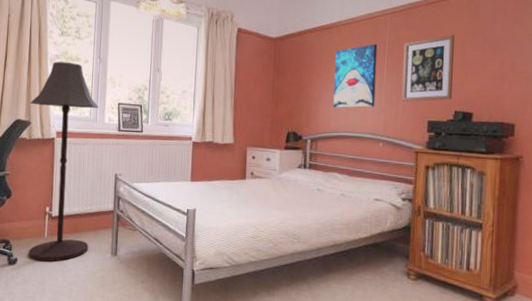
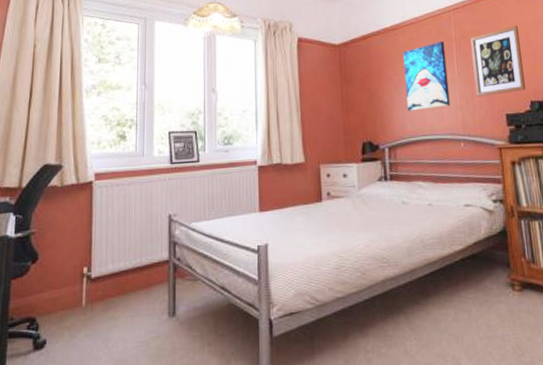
floor lamp: present [28,61,99,262] -> none [60,91,146,340]

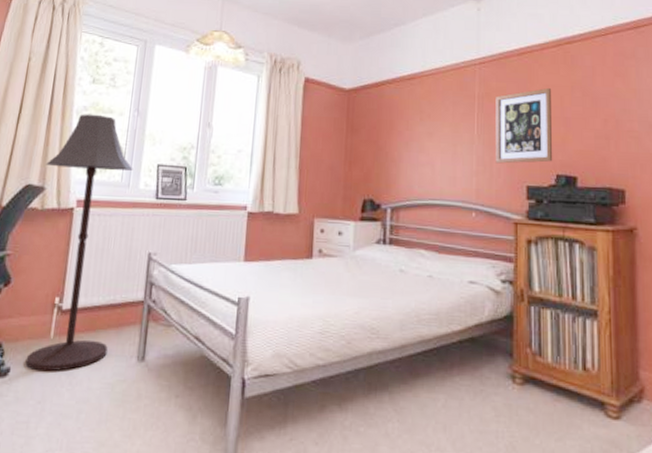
floor lamp: none [60,91,146,340] -> present [25,114,133,372]
wall art: present [403,41,450,111] -> none [417,97,466,171]

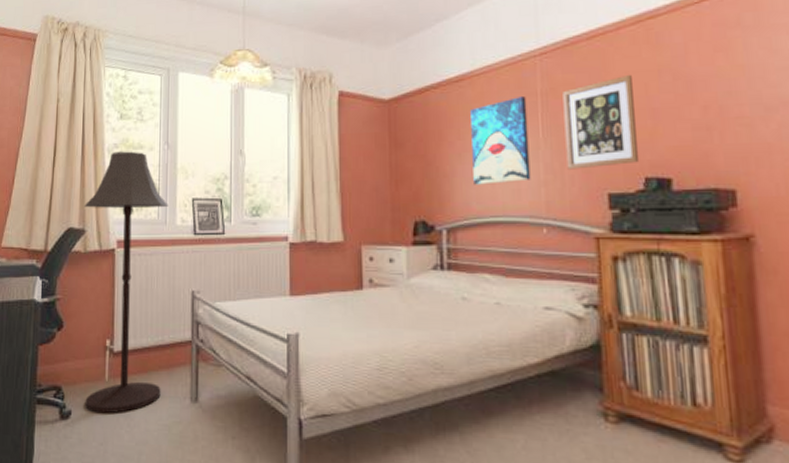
wall art: none [417,97,466,171] -> present [470,95,531,185]

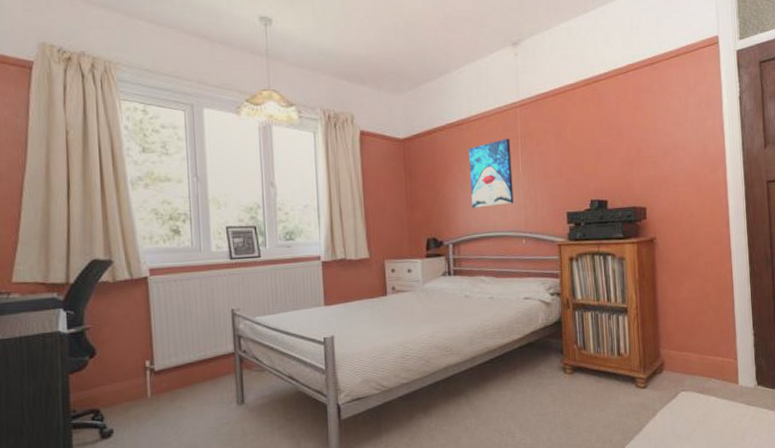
floor lamp: present [84,151,168,414] -> none [109,183,207,428]
wall art: present [562,75,640,170] -> none [536,125,587,195]

